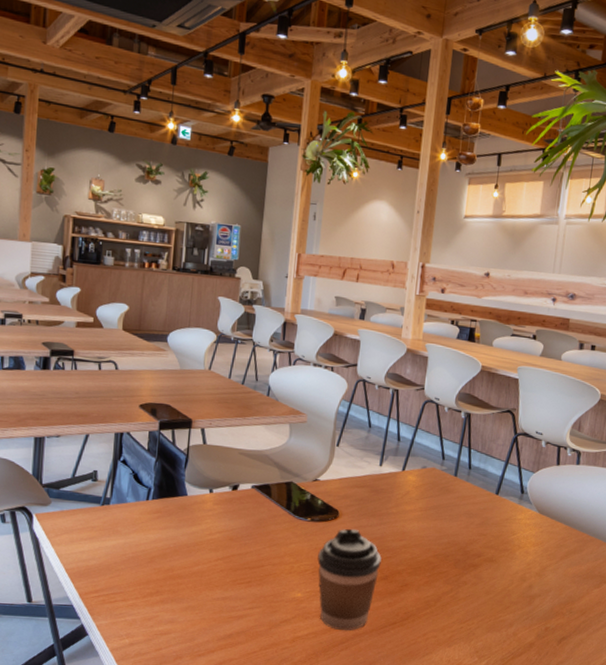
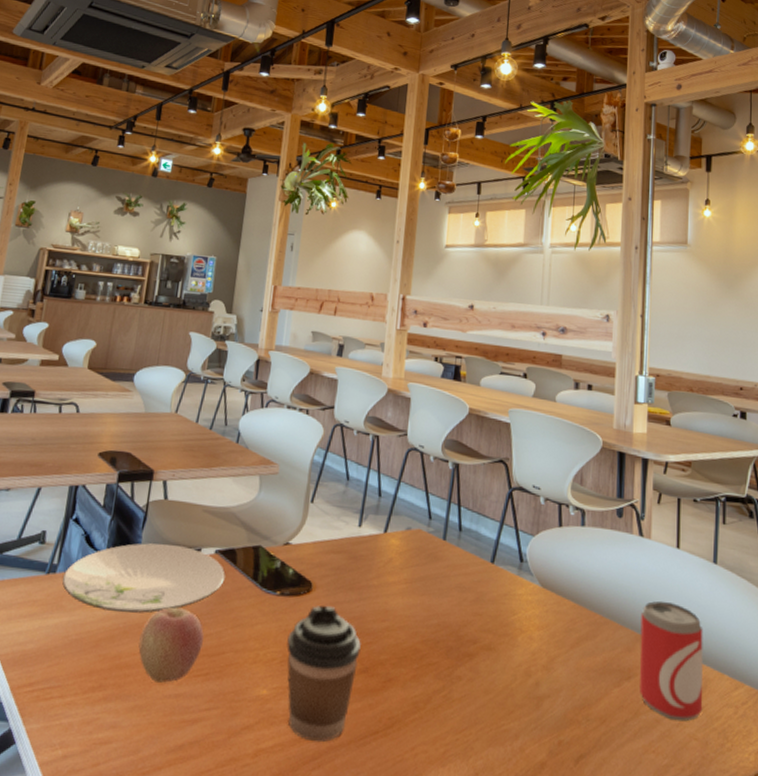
plate: none [115,480,262,536] -> present [61,543,225,613]
apple: none [188,531,245,589] -> present [138,607,204,683]

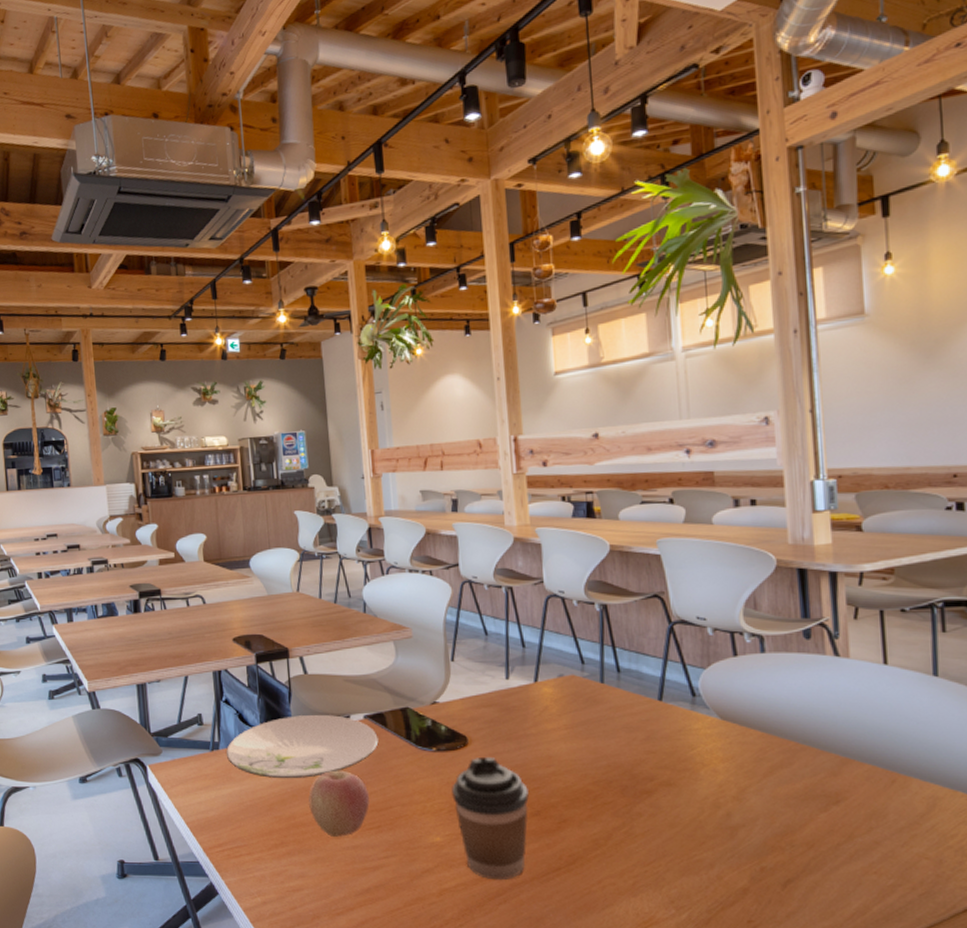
beer can: present [639,600,703,722] -> none [845,721,933,842]

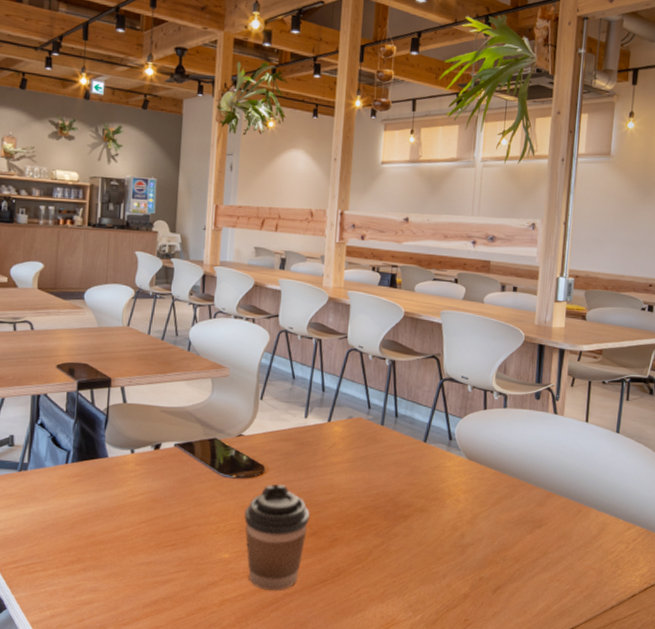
plate: present [225,715,379,779] -> none [33,441,185,500]
apple: present [308,770,370,837] -> none [110,492,169,554]

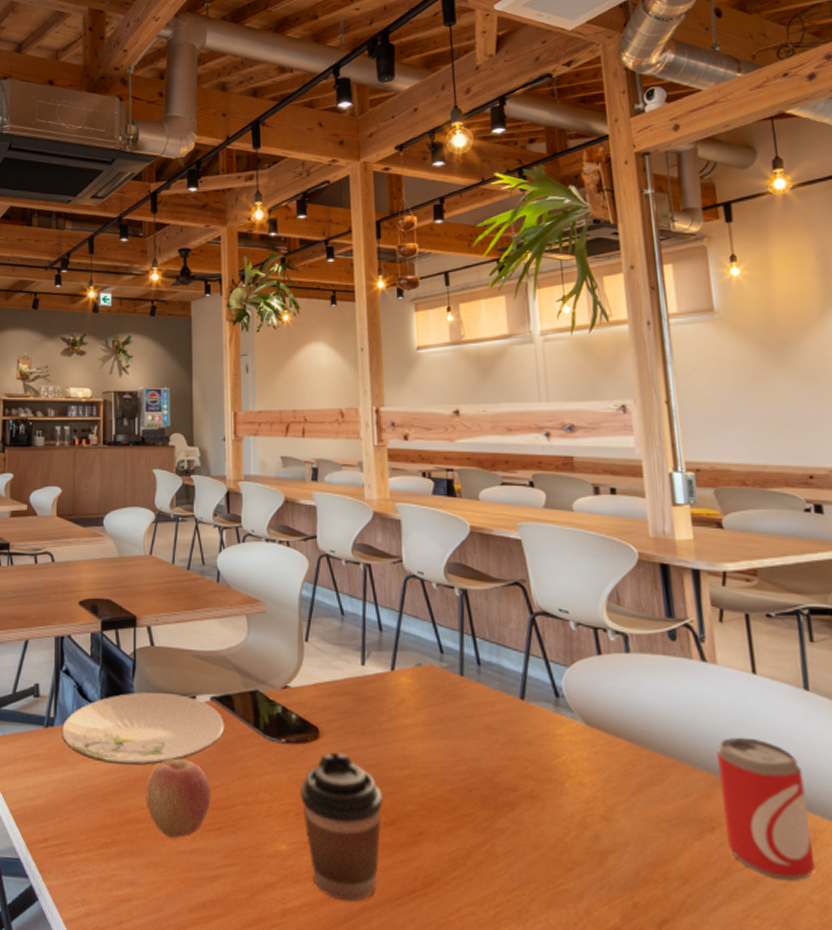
plate: none [33,441,185,500] -> present [60,692,225,766]
apple: none [110,492,169,554] -> present [146,758,211,838]
beer can: none [548,465,605,557] -> present [717,737,816,881]

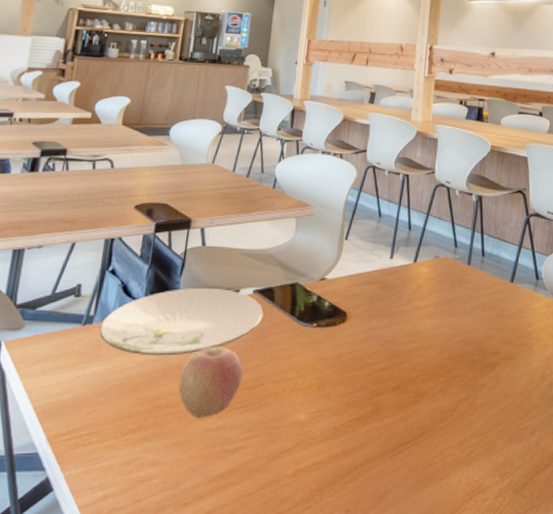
coffee cup: present [300,752,383,901] -> none [323,332,393,456]

